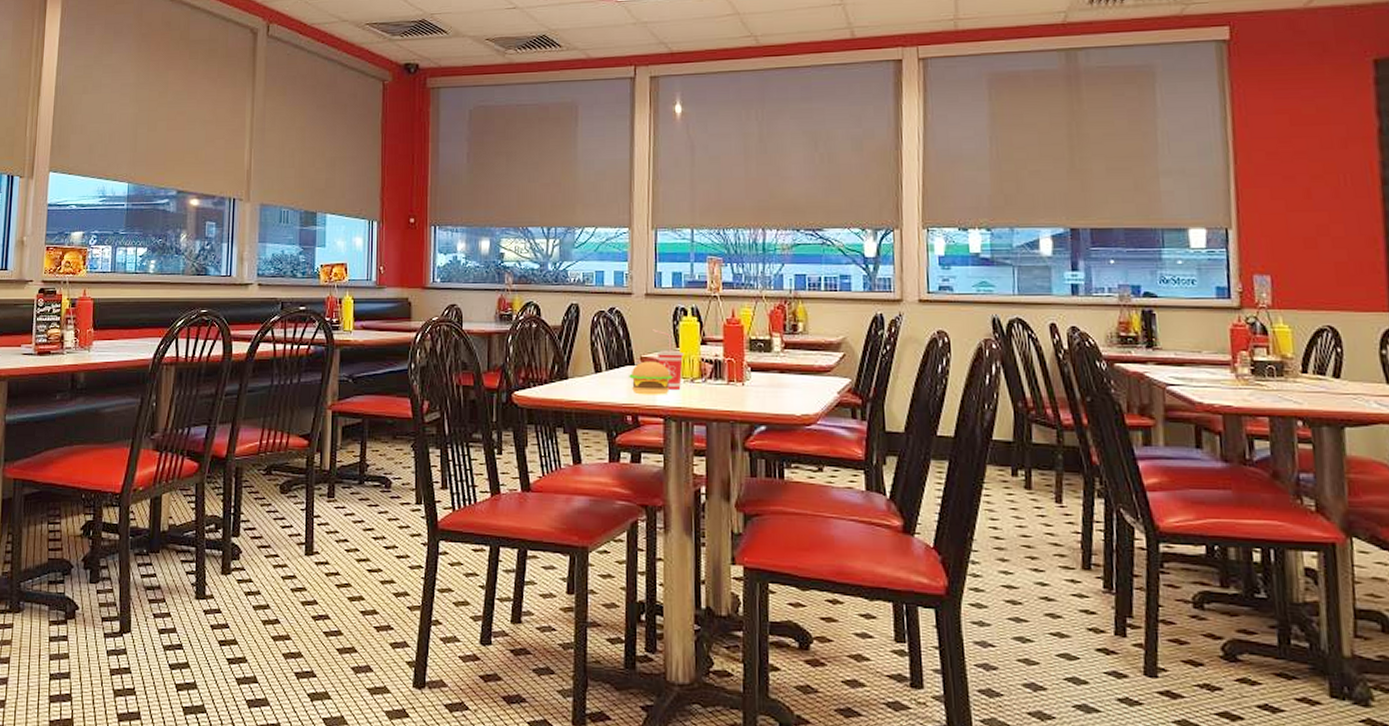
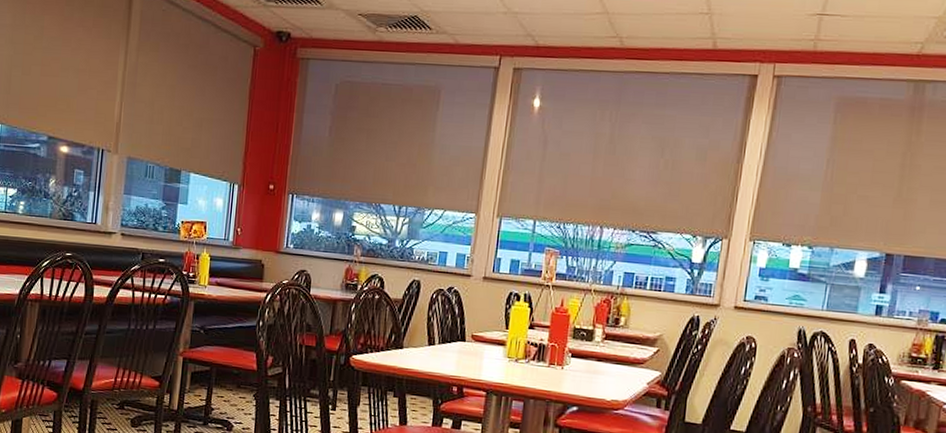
burger: present [629,361,673,395] -> none [459,339,500,371]
beverage cup: present [651,329,684,391] -> none [485,310,513,368]

